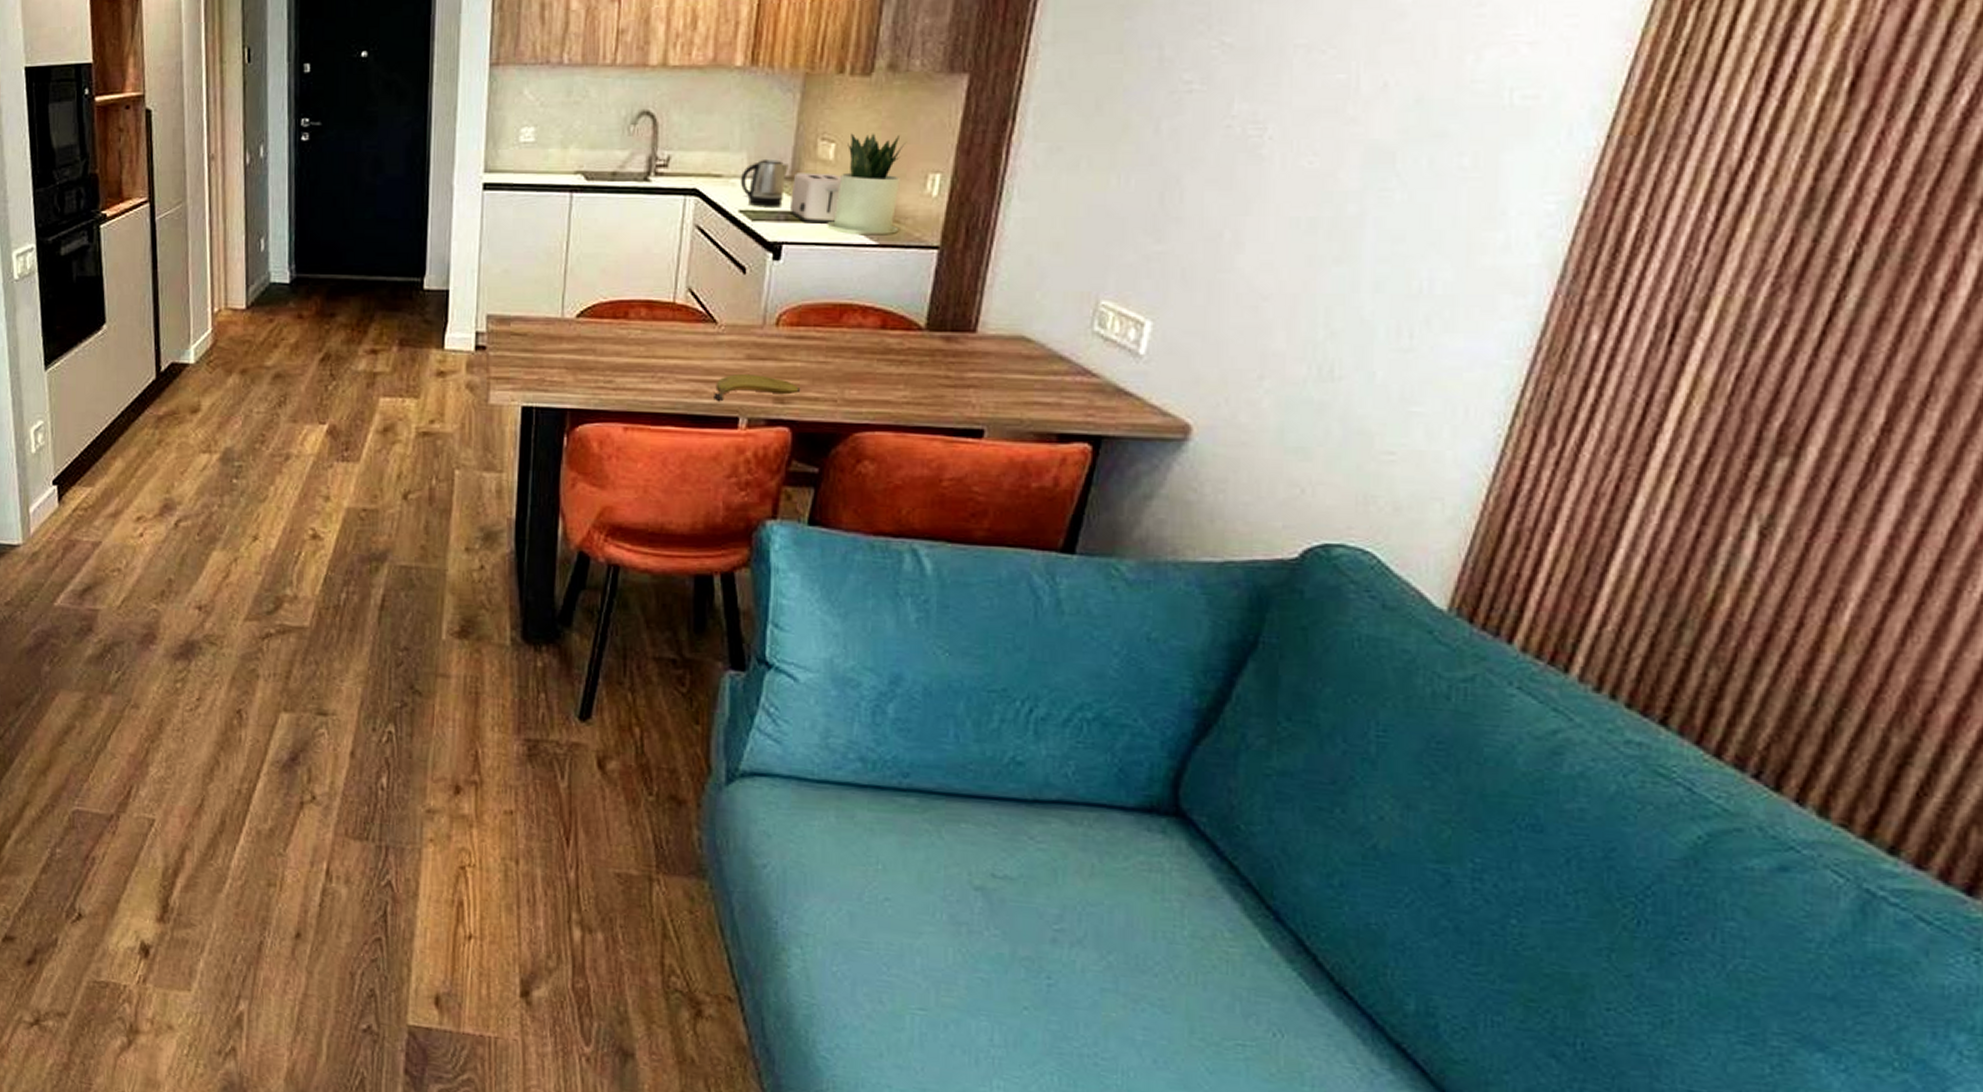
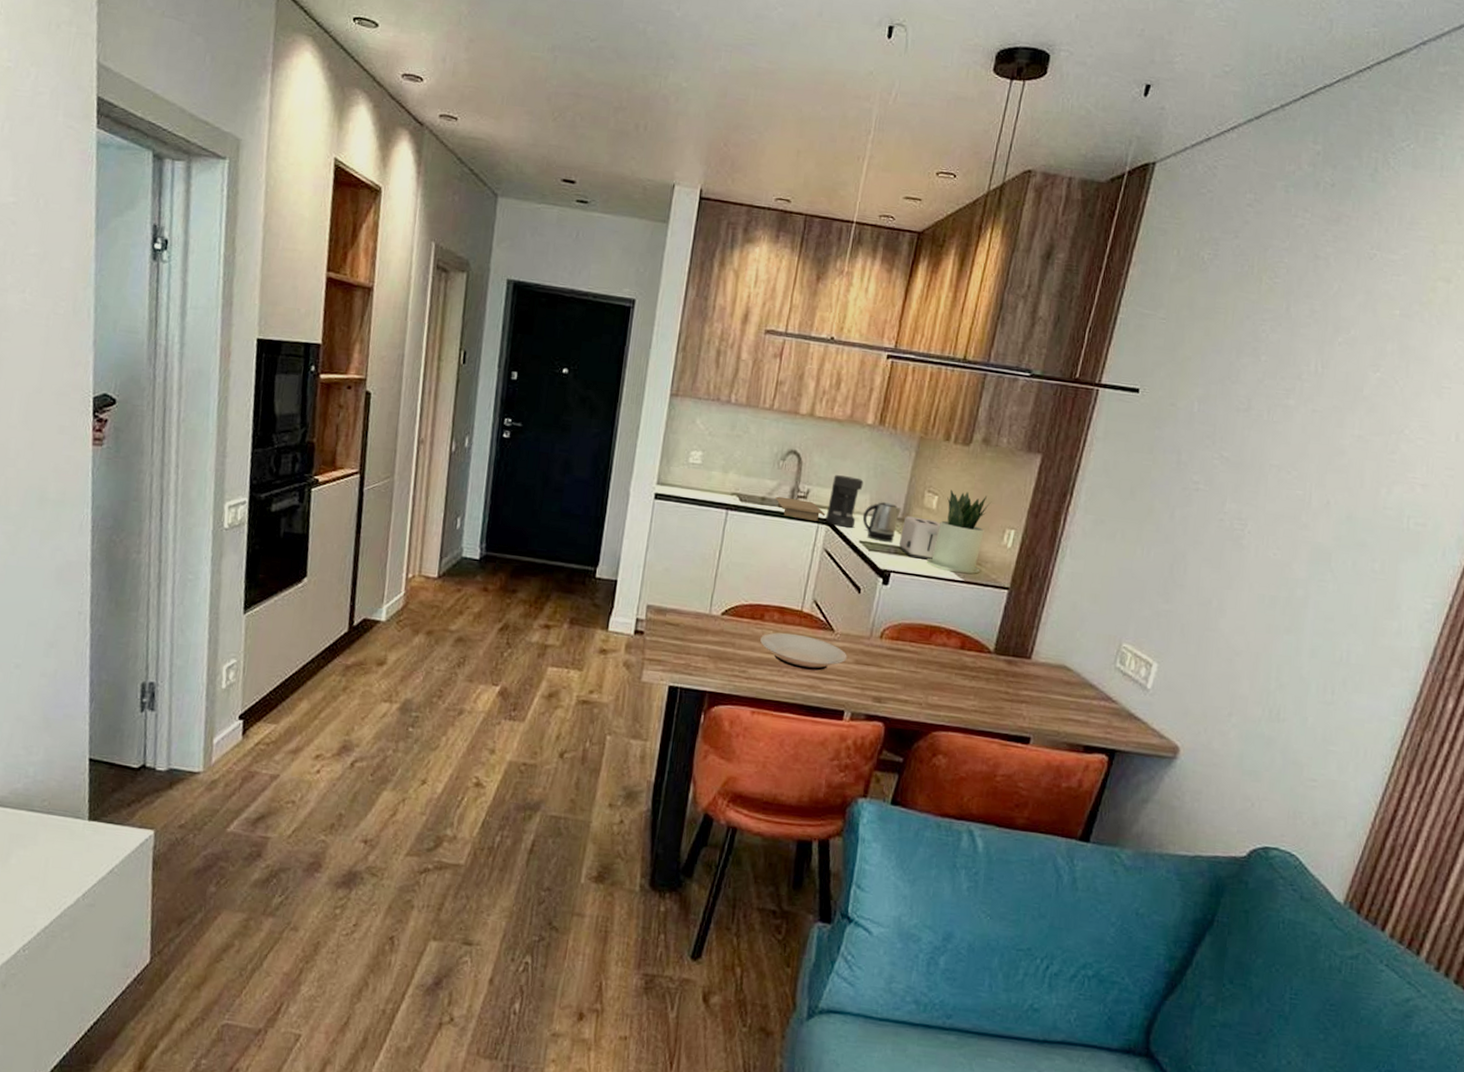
plate: none [627,330,736,372] -> present [760,632,847,671]
cutting board: none [629,168,693,193] -> present [775,496,826,521]
coffee maker: none [693,133,738,197] -> present [825,475,864,529]
fruit: present [714,374,801,402] -> none [826,675,895,697]

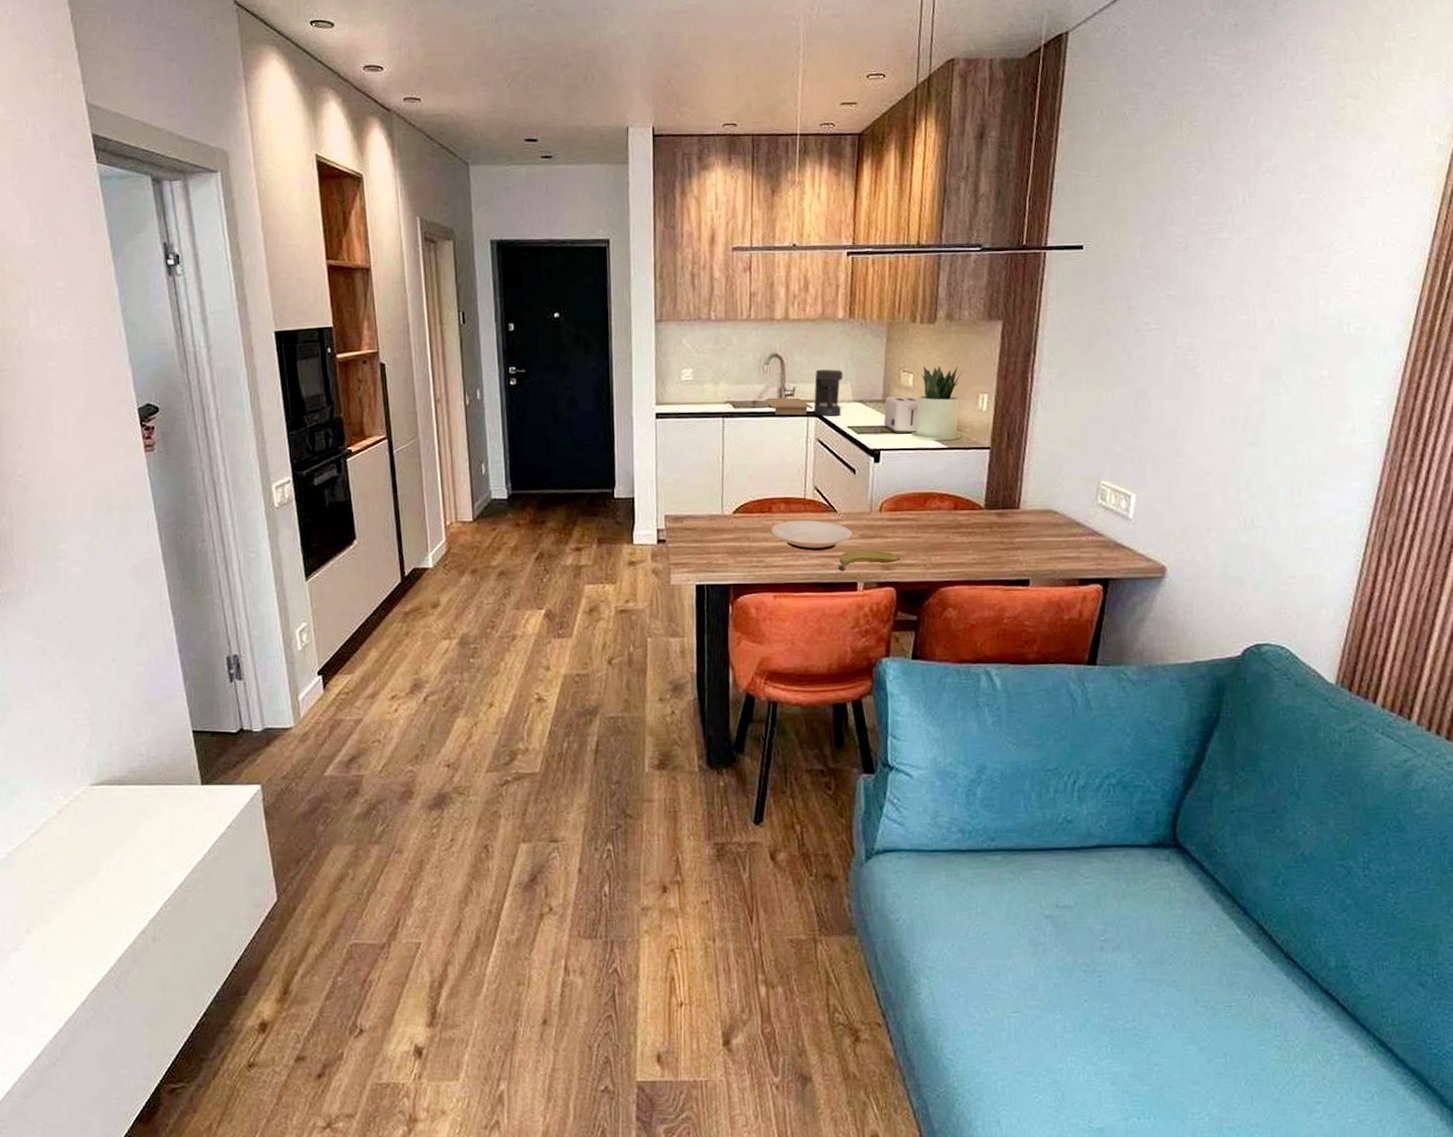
fruit: none [826,675,895,697] -> present [838,549,901,572]
kettle: present [862,501,901,542] -> none [847,387,881,424]

